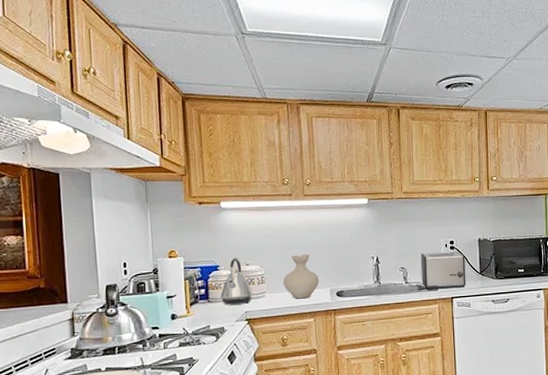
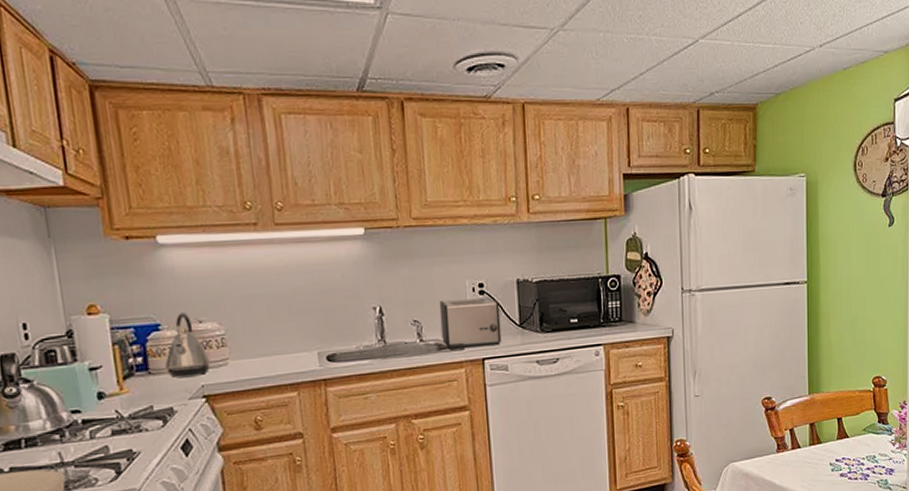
ceramic jug: present [283,254,319,299] -> none [252,305,302,367]

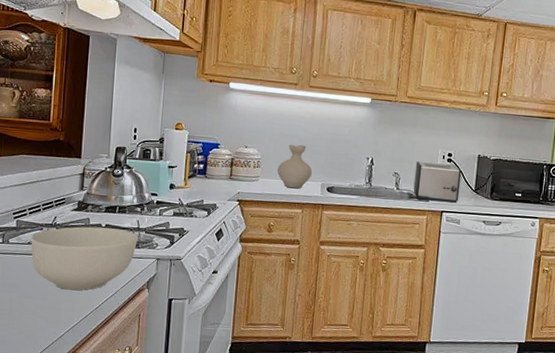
kettle: present [165,313,211,378] -> none [217,138,248,185]
ceramic jug: none [252,305,302,367] -> present [277,144,312,189]

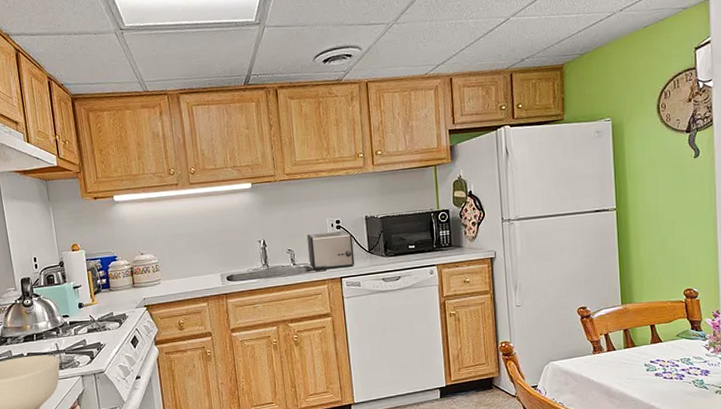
ceramic jug: present [277,144,312,189] -> none [176,241,210,285]

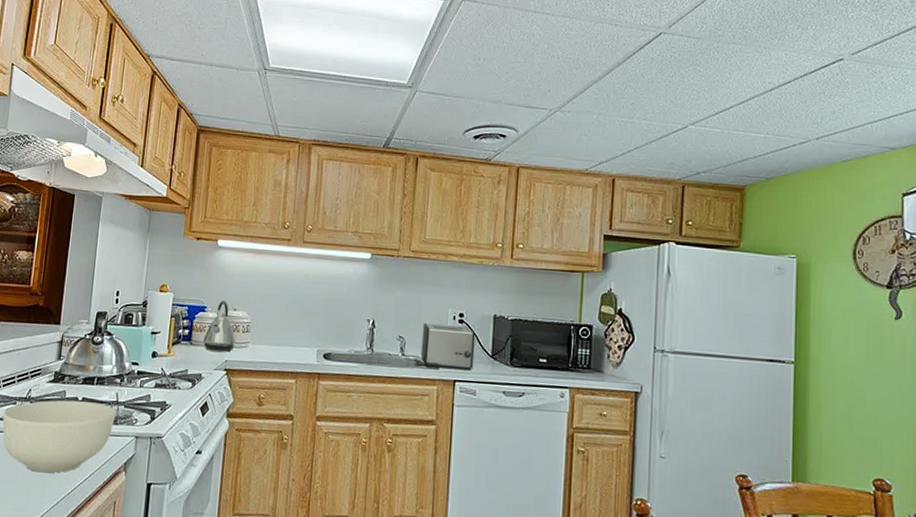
kettle: none [120,248,150,294] -> present [203,300,236,353]

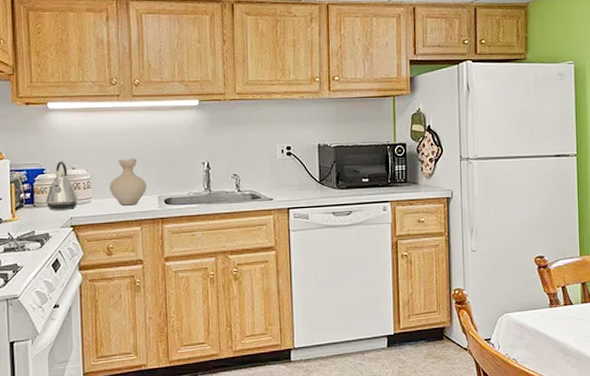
ceramic jug: none [269,306,307,356] -> present [110,158,146,206]
toaster: present [421,323,476,372] -> none [254,158,304,200]

